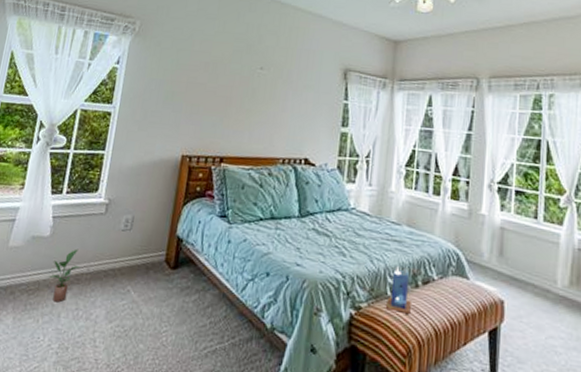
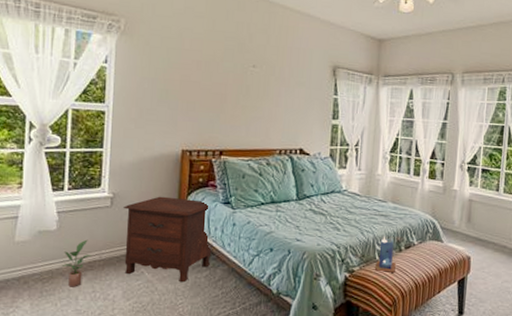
nightstand: none [111,205,204,305] -> present [123,196,212,282]

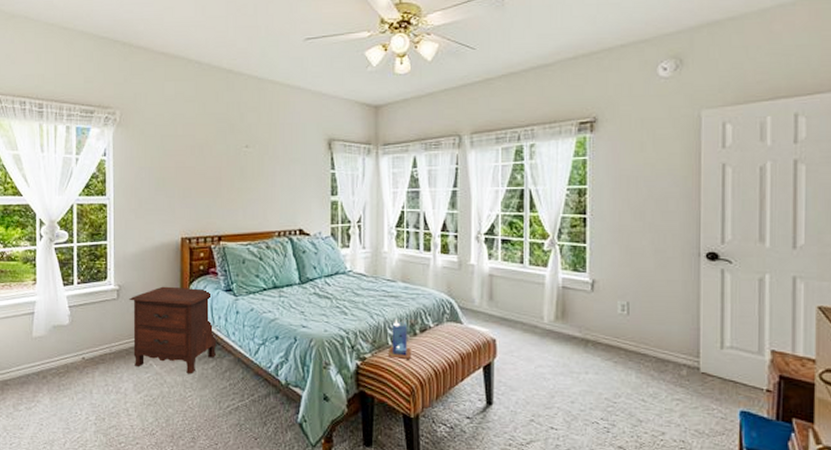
potted plant: present [61,239,91,287] -> none [75,333,102,381]

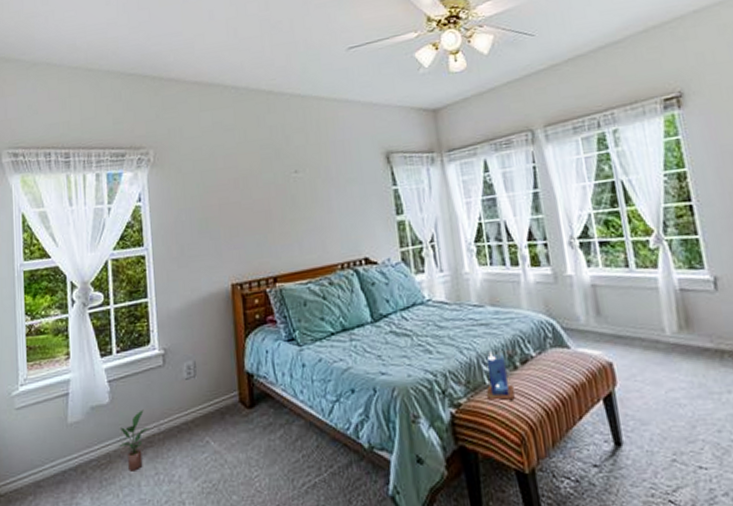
potted plant: none [75,333,102,381] -> present [119,409,149,472]
nightstand: present [129,286,217,373] -> none [177,341,283,448]

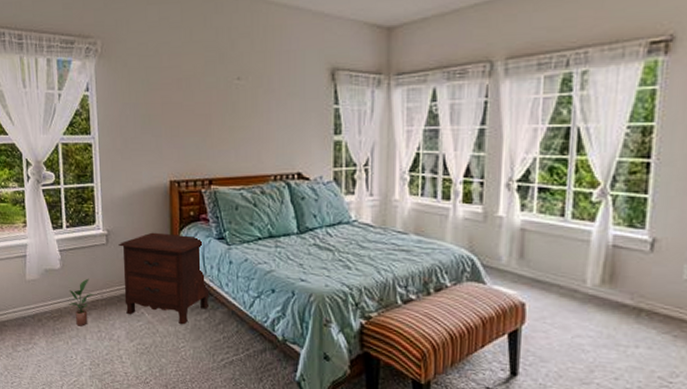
nightstand: none [177,341,283,448] -> present [118,232,210,324]
candle: present [486,351,515,401] -> none [396,276,423,321]

